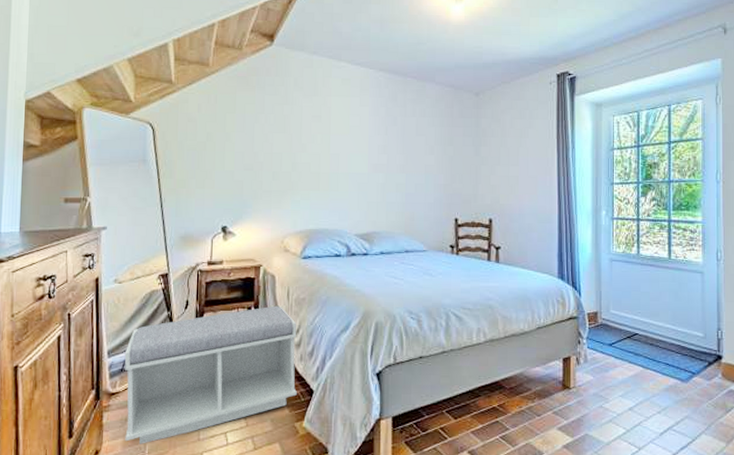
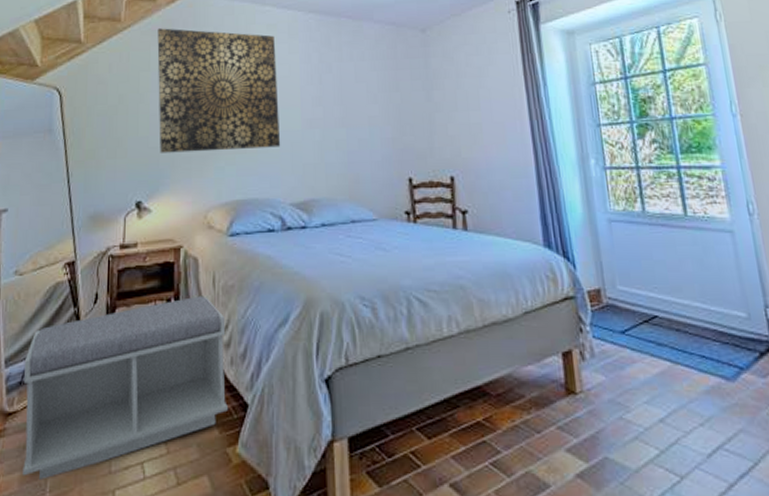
wall art: none [242,75,350,187] -> present [157,28,281,153]

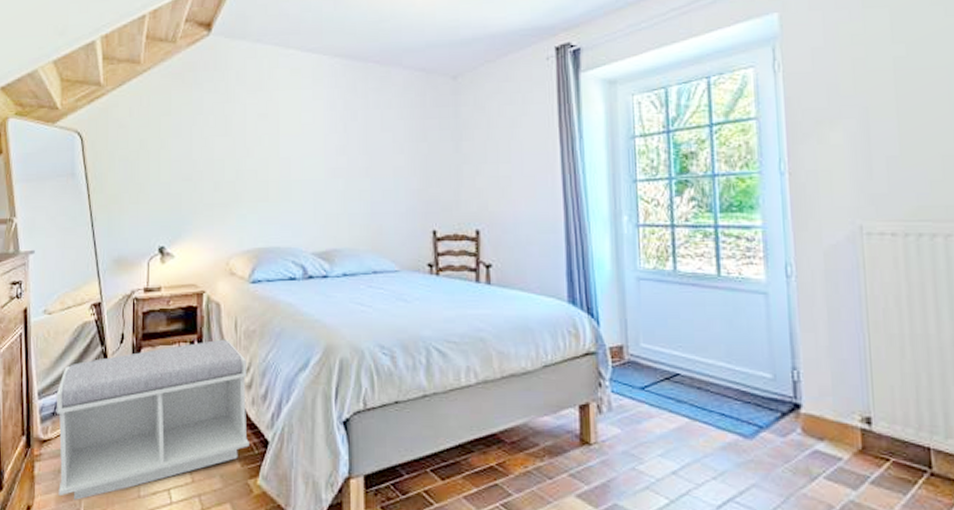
wall art: present [157,28,281,153] -> none [178,71,304,200]

